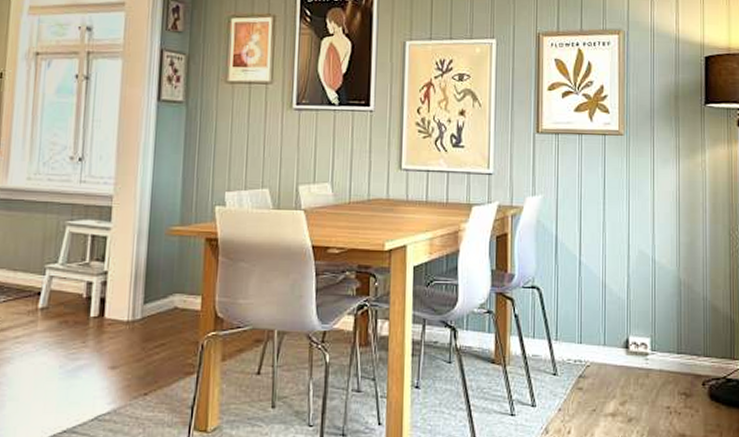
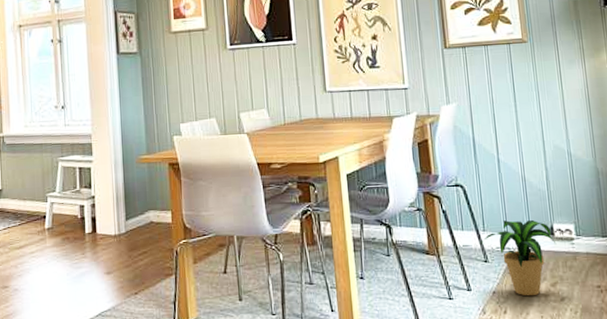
potted plant: none [552,330,630,416] -> present [481,220,557,297]

